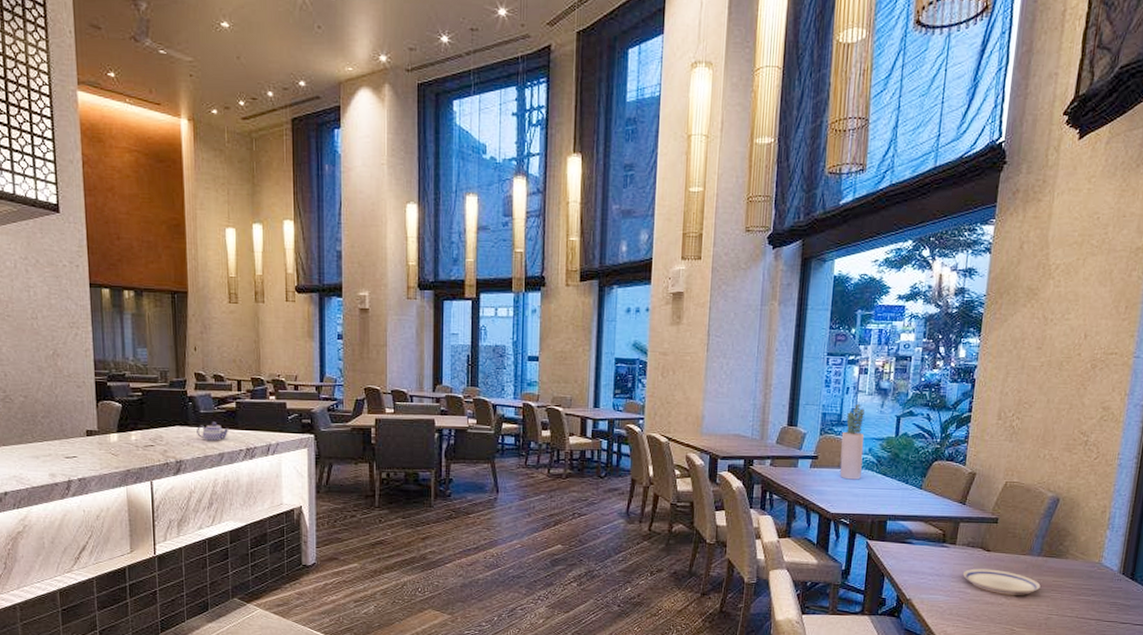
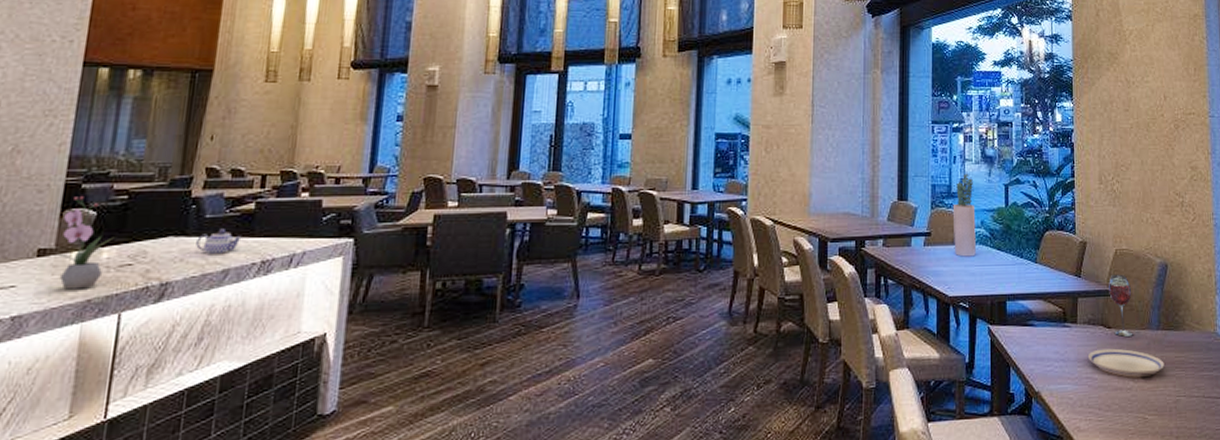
flower arrangement: none [99,391,137,462] -> present [58,195,114,290]
wineglass: none [992,504,1017,560] -> present [1109,274,1133,337]

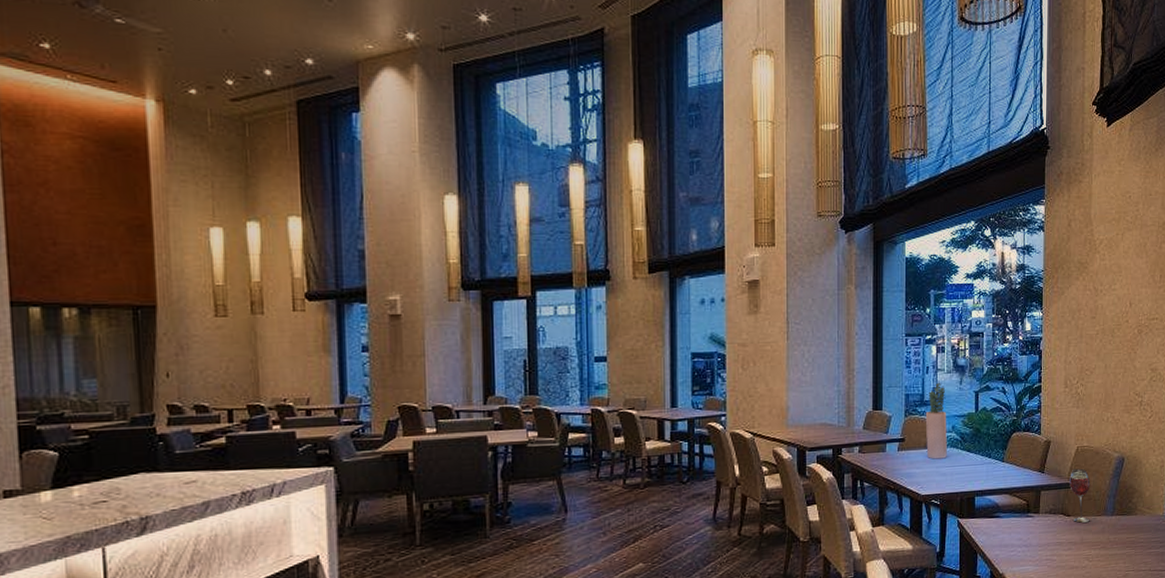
flower arrangement: present [58,195,114,290] -> none [24,436,82,528]
teapot: present [196,228,242,255] -> none [170,463,217,489]
plate: present [1088,348,1164,377] -> none [1049,533,1117,557]

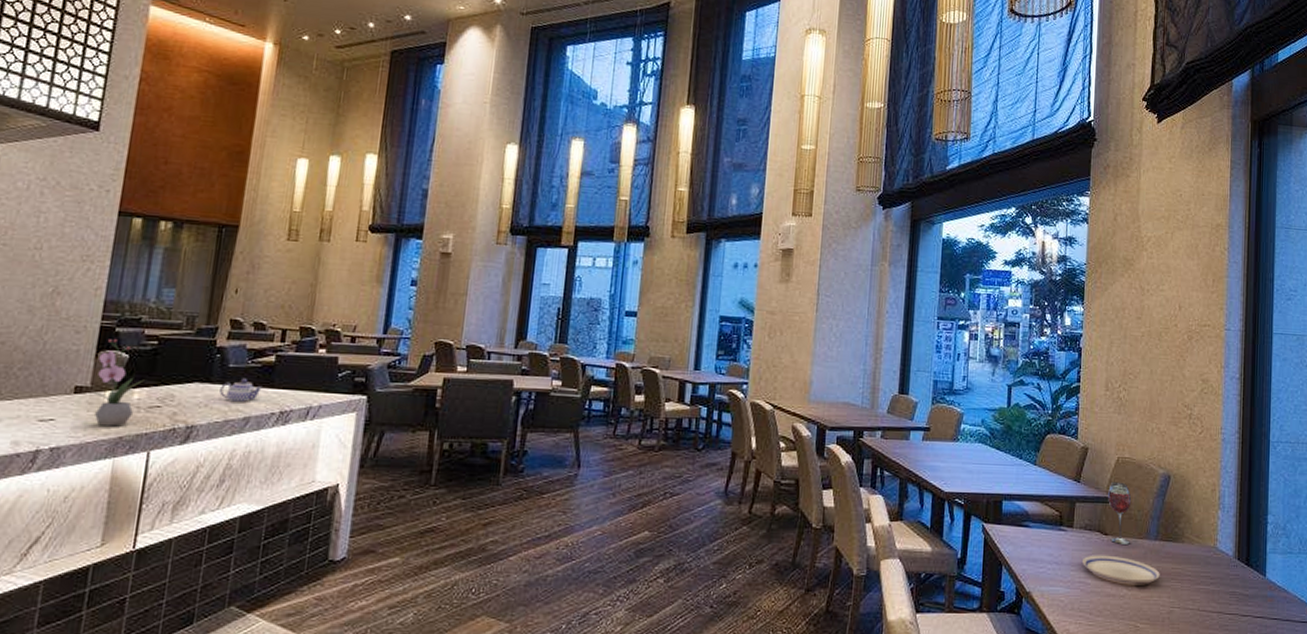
flower arrangement: none [24,436,82,528] -> present [93,338,144,427]
teapot: none [170,463,217,489] -> present [219,378,263,404]
vase: present [925,380,947,460] -> none [952,369,977,455]
plate: none [1049,533,1117,557] -> present [1083,555,1160,585]

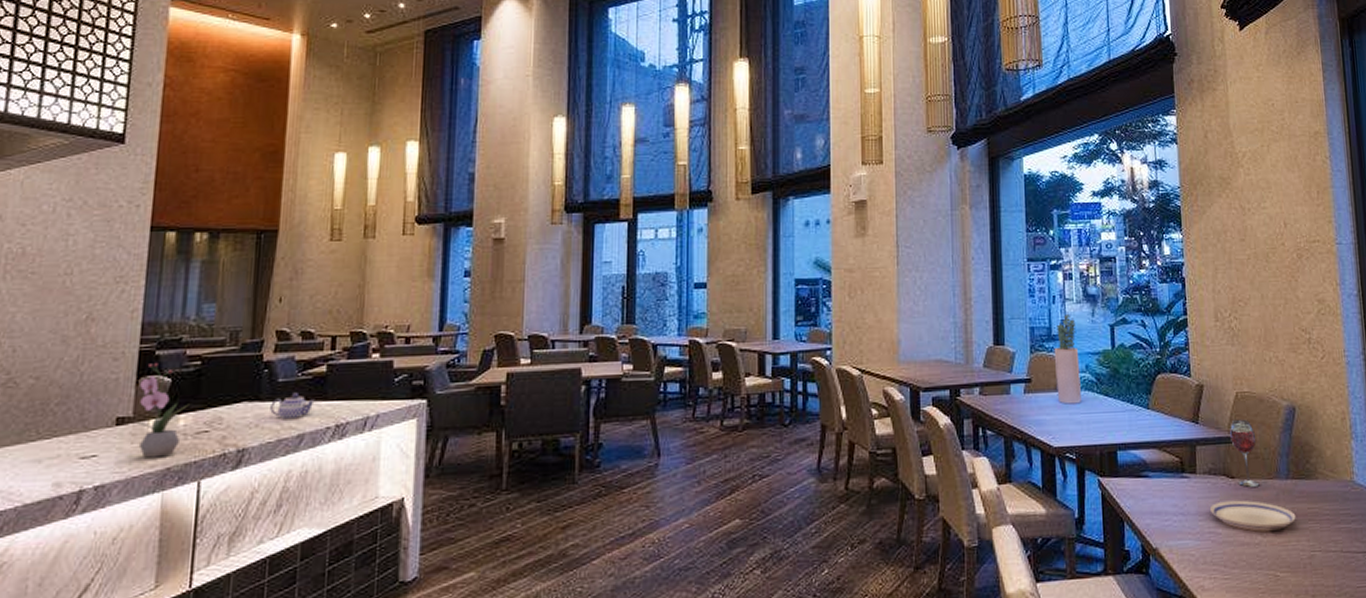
vase: none [952,369,977,455] -> present [1053,312,1081,405]

